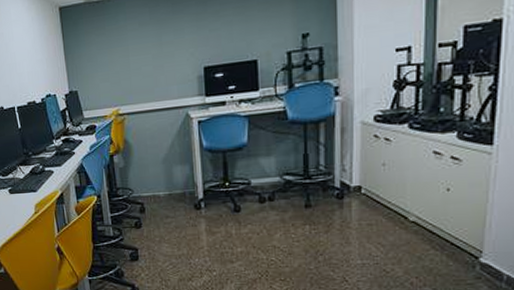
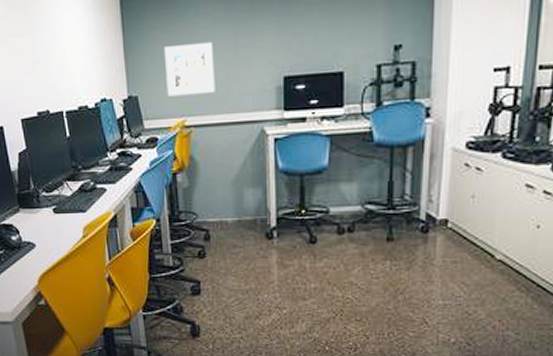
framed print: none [98,40,144,90] -> present [163,41,215,97]

